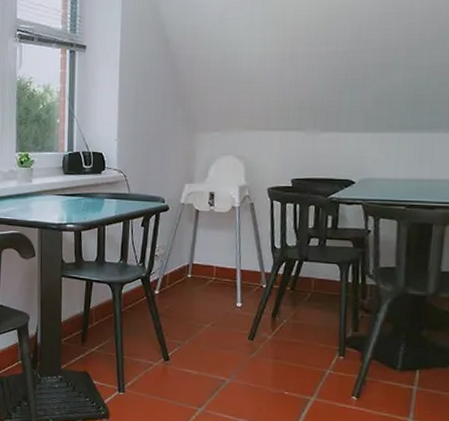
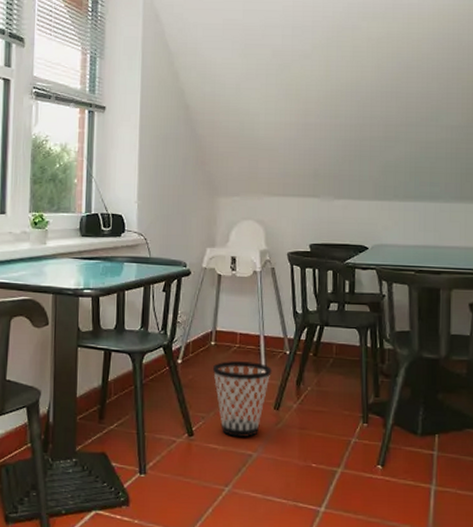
wastebasket: none [188,293,248,364] -> present [212,360,273,437]

